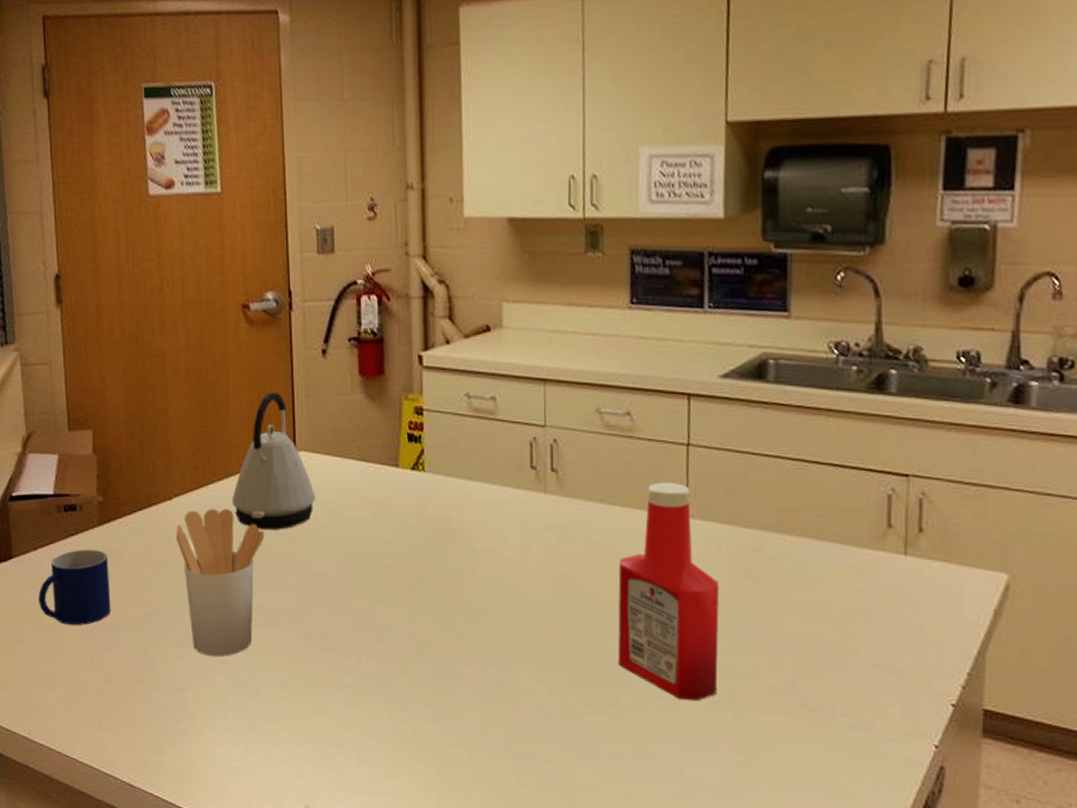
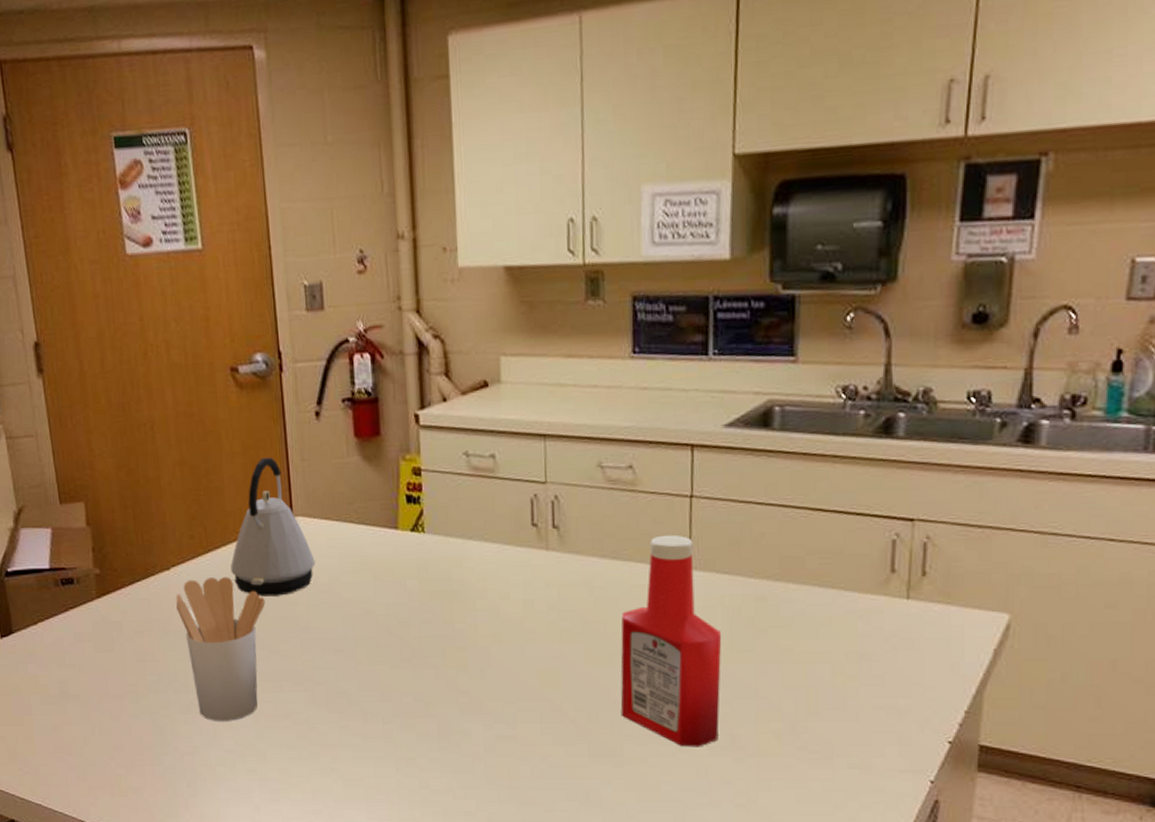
mug: present [39,549,111,625] -> none [42,621,116,696]

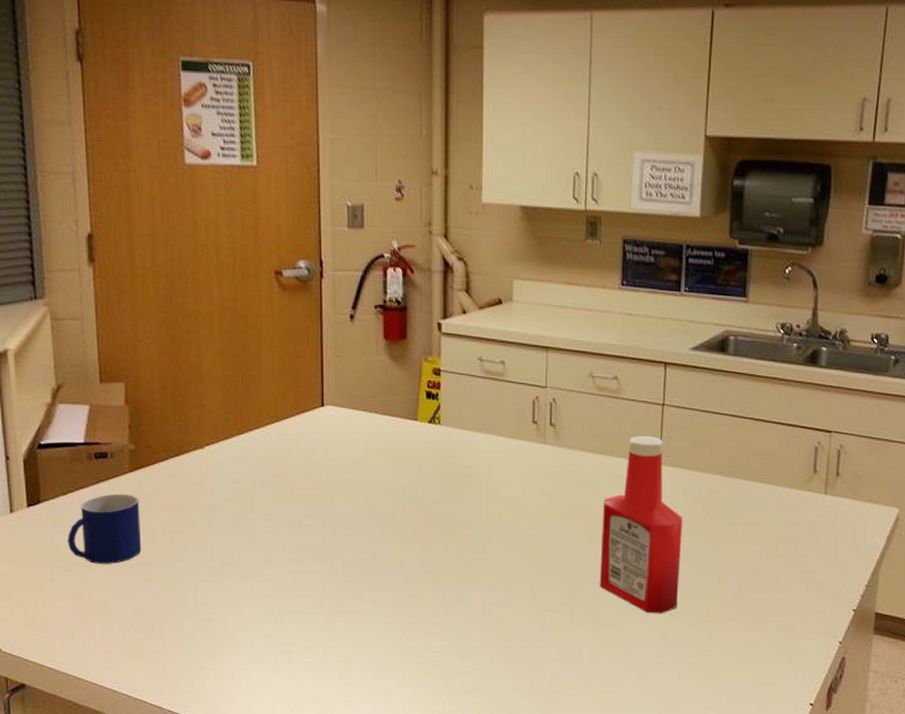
mug: none [42,621,116,696] -> present [68,493,142,564]
utensil holder: present [176,577,265,721] -> none [207,457,293,589]
kettle: present [231,457,315,597] -> none [262,351,341,476]

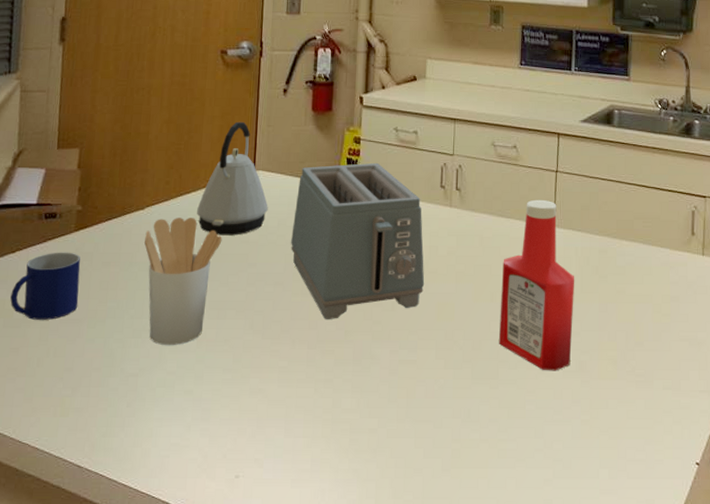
utensil holder: none [207,457,293,589] -> present [144,218,222,345]
kettle: none [262,351,341,476] -> present [197,121,268,236]
toaster: none [369,396,518,562] -> present [291,162,425,319]

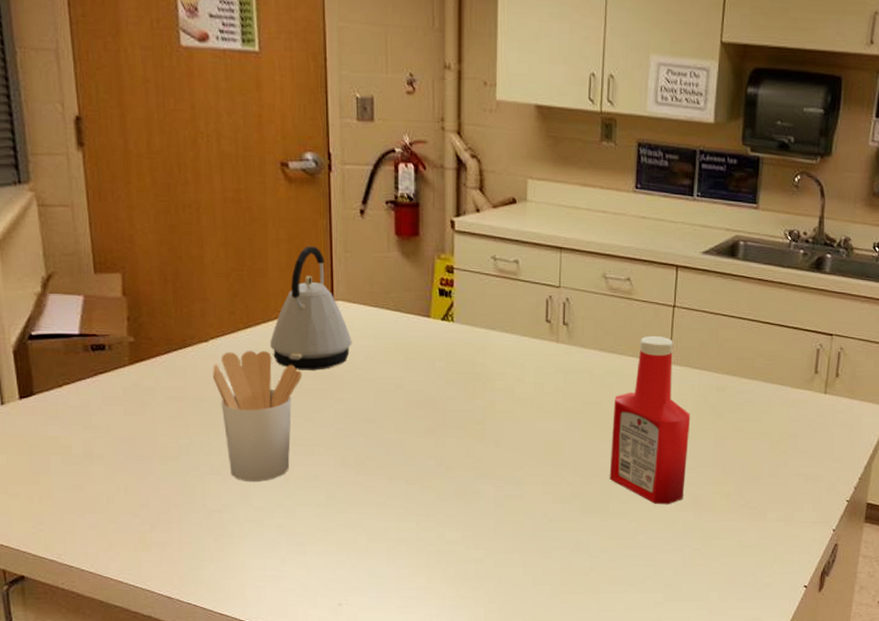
mug: present [10,252,81,320] -> none [65,386,145,457]
toaster: present [291,162,425,319] -> none [381,294,530,456]

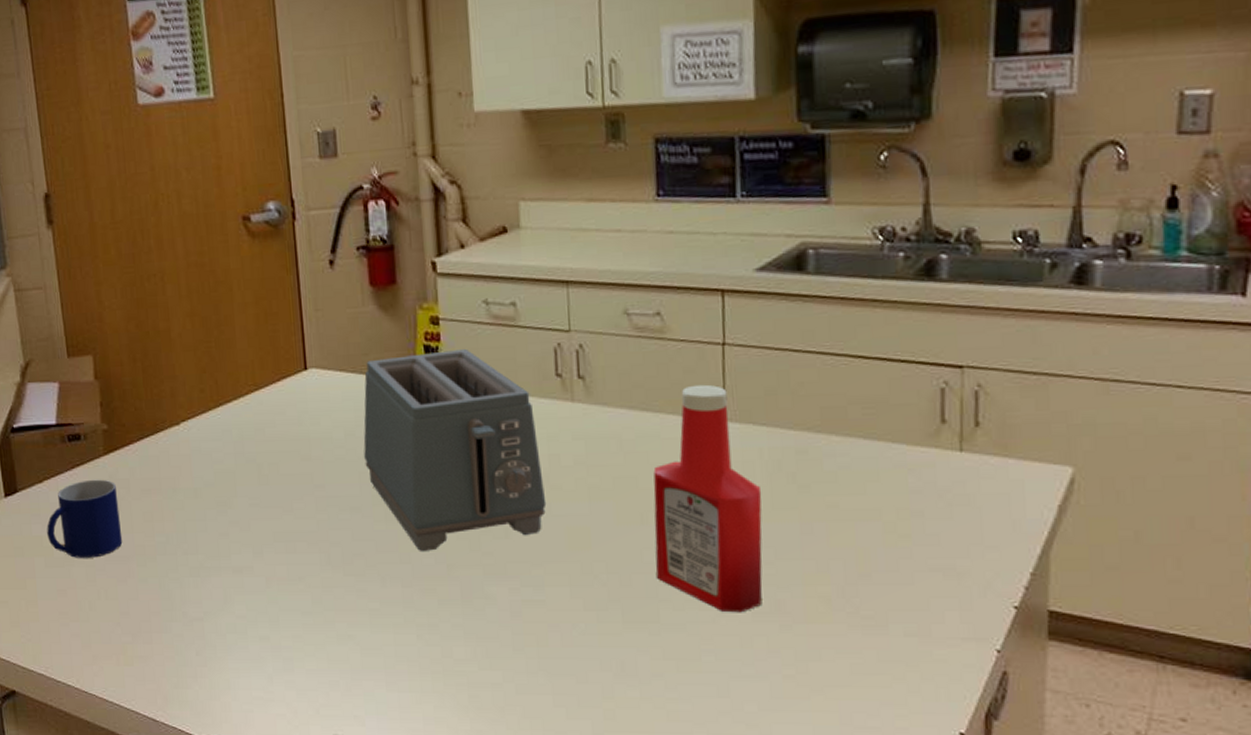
mug: none [65,386,145,457] -> present [47,479,123,558]
utensil holder: present [213,351,302,481] -> none [185,432,278,585]
kettle: present [270,246,352,371] -> none [242,307,330,452]
toaster: none [381,294,530,456] -> present [363,348,547,551]

